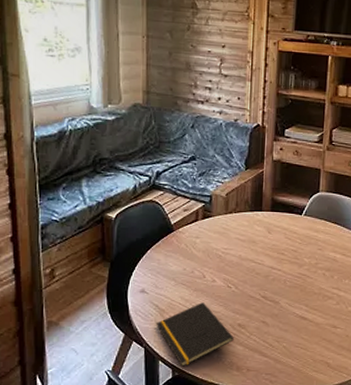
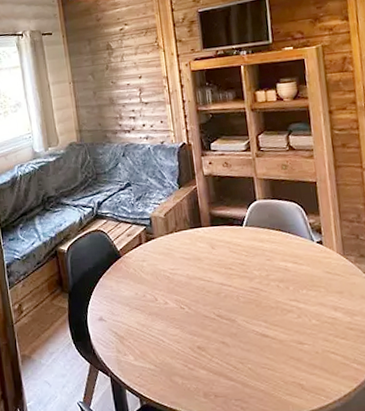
notepad: present [156,302,234,367] -> none [117,326,196,395]

